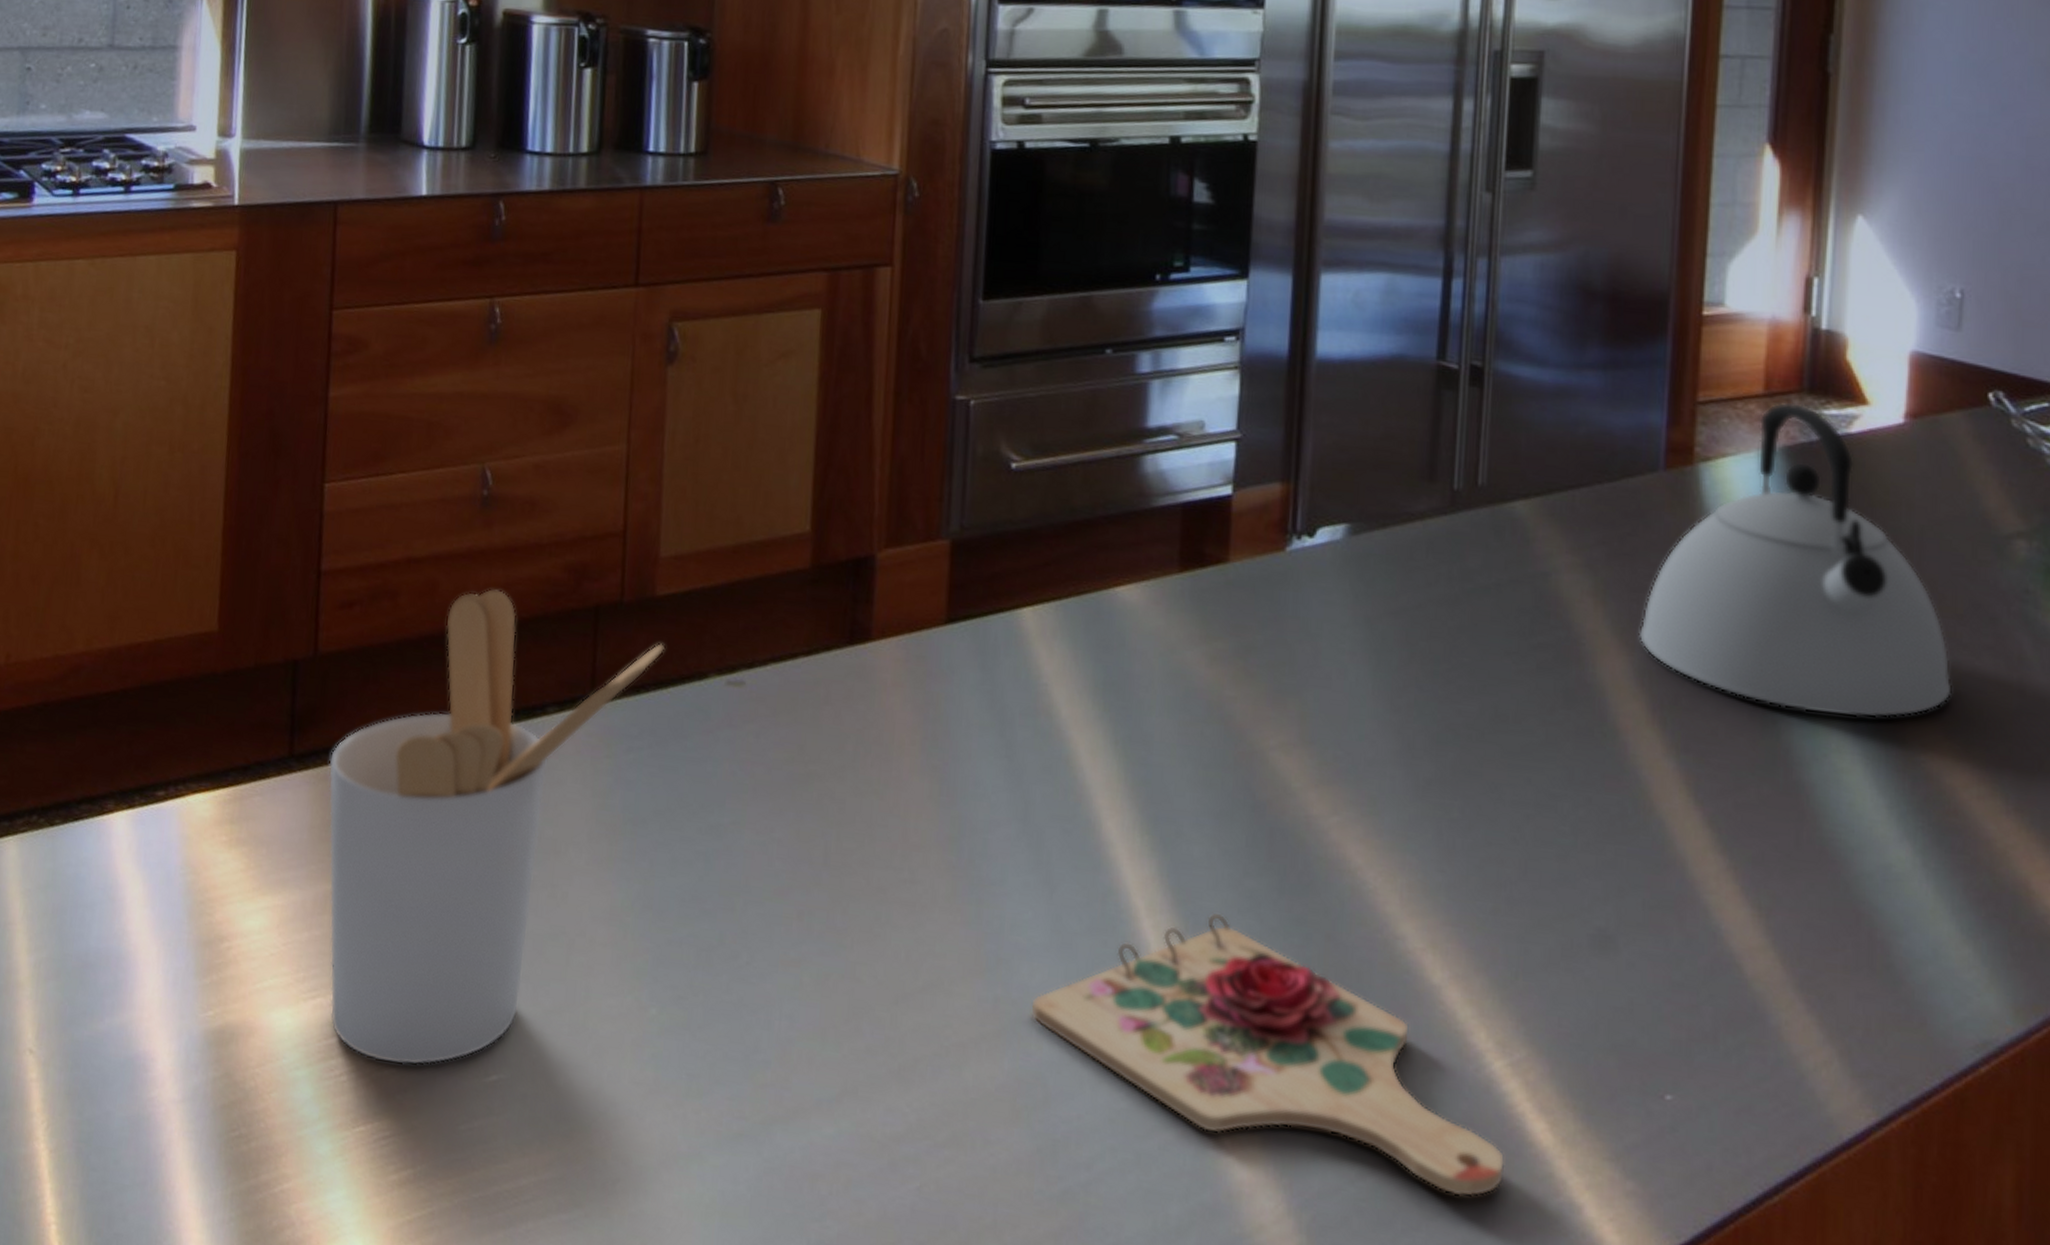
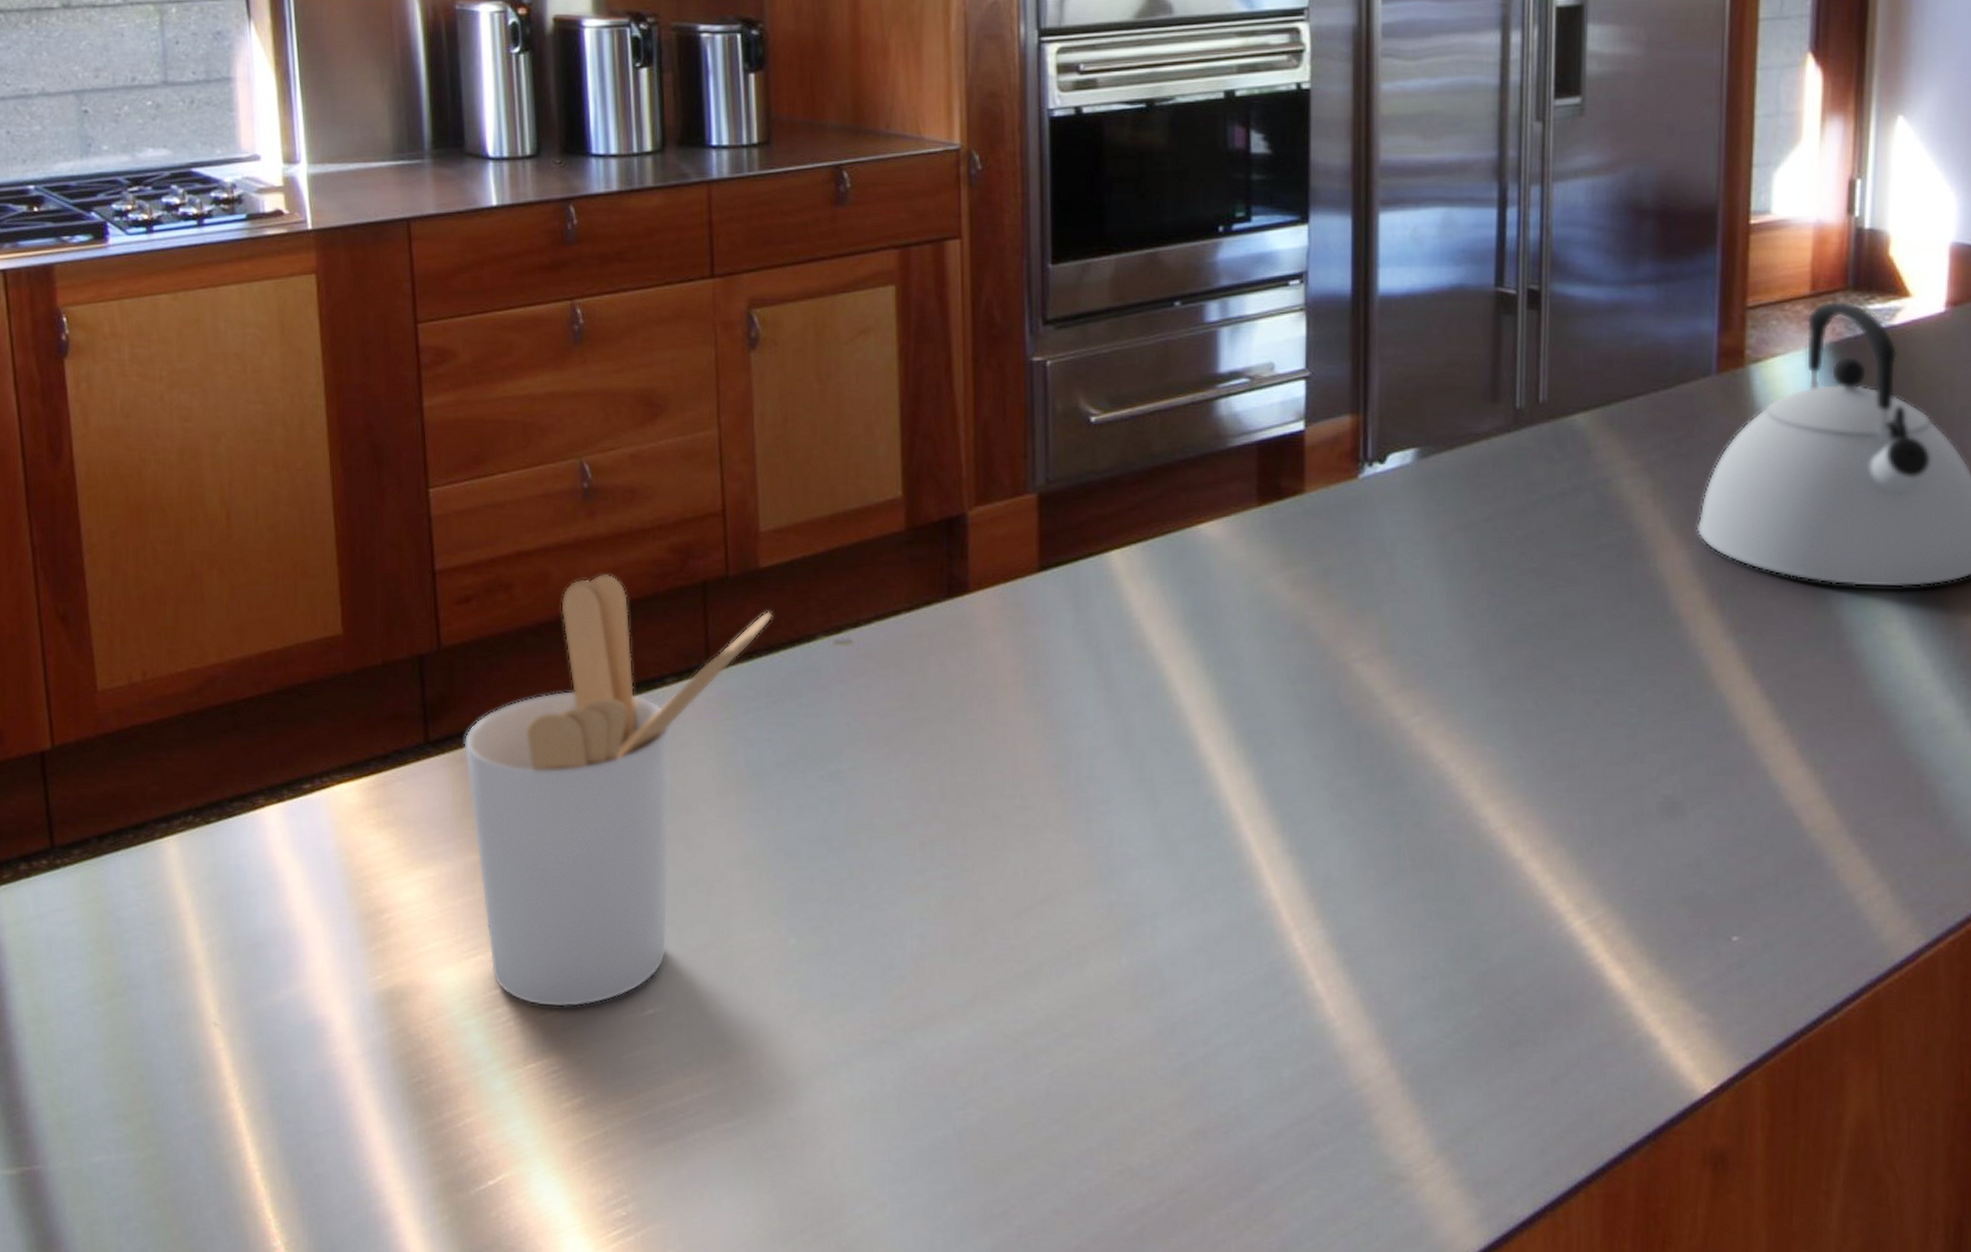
cutting board: present [1030,912,1506,1197] -> none [1143,811,1588,1040]

